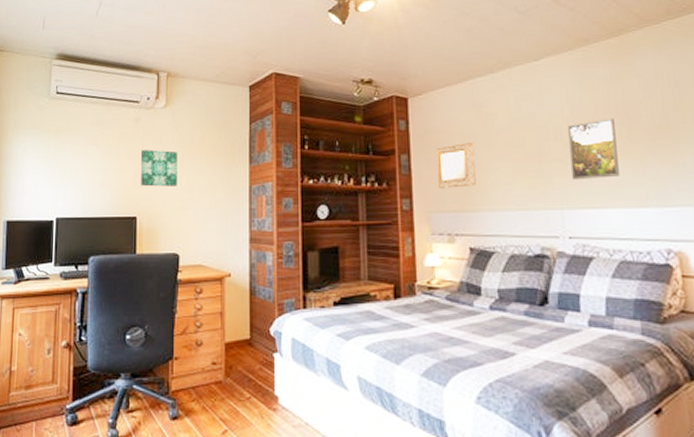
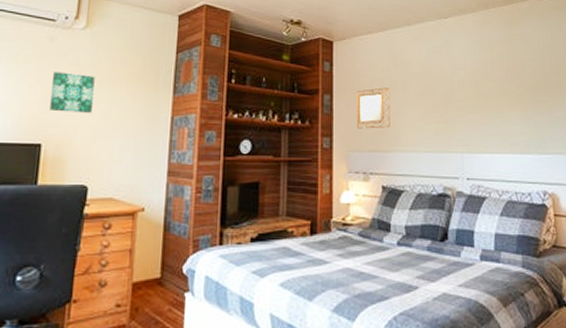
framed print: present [567,118,619,179] -> none [468,74,509,127]

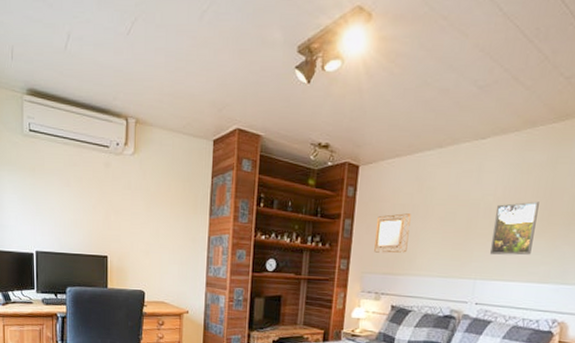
wall art: present [50,72,95,113] -> none [110,195,144,231]
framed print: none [468,74,509,127] -> present [490,201,539,255]

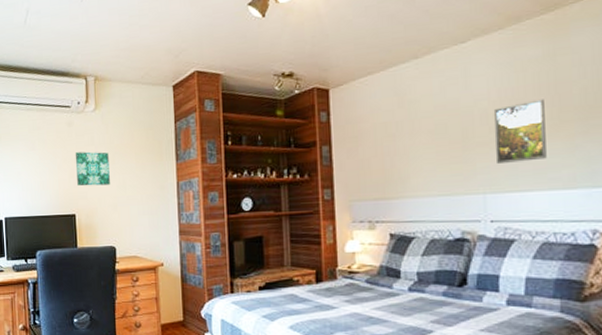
wall art: none [110,195,144,231] -> present [75,151,110,186]
home mirror: present [374,213,411,253] -> none [358,131,397,178]

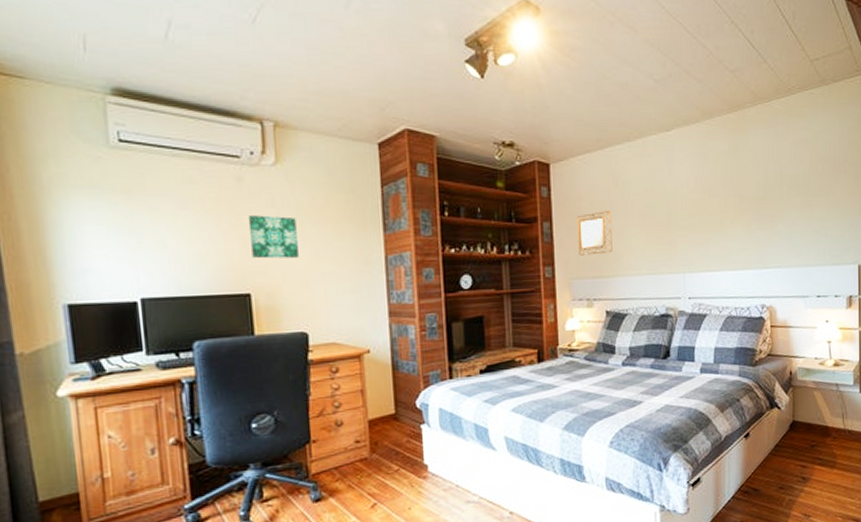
home mirror: none [358,131,397,178] -> present [577,211,613,256]
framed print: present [493,99,547,163] -> none [691,189,730,245]

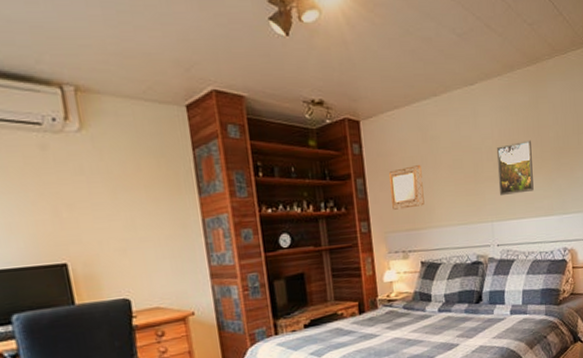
wall art: present [247,215,299,259] -> none [56,183,114,228]
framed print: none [691,189,730,245] -> present [496,140,534,195]

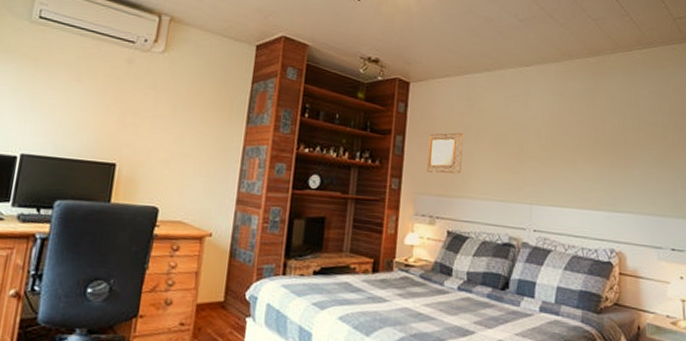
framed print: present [496,140,534,195] -> none [543,128,584,181]

